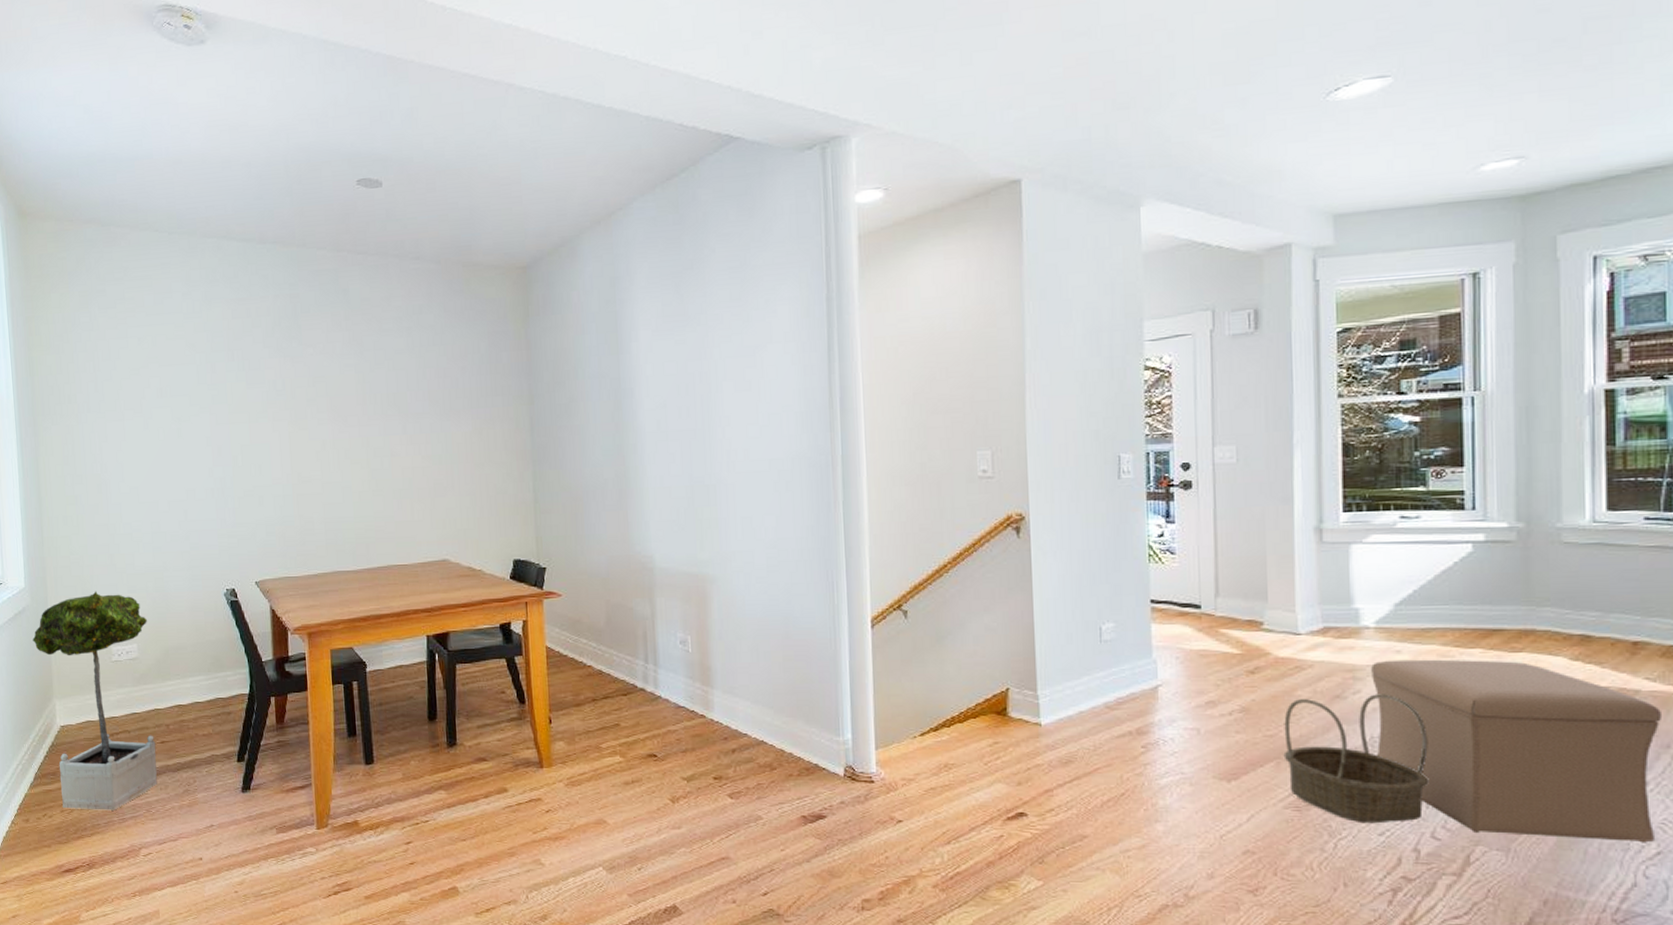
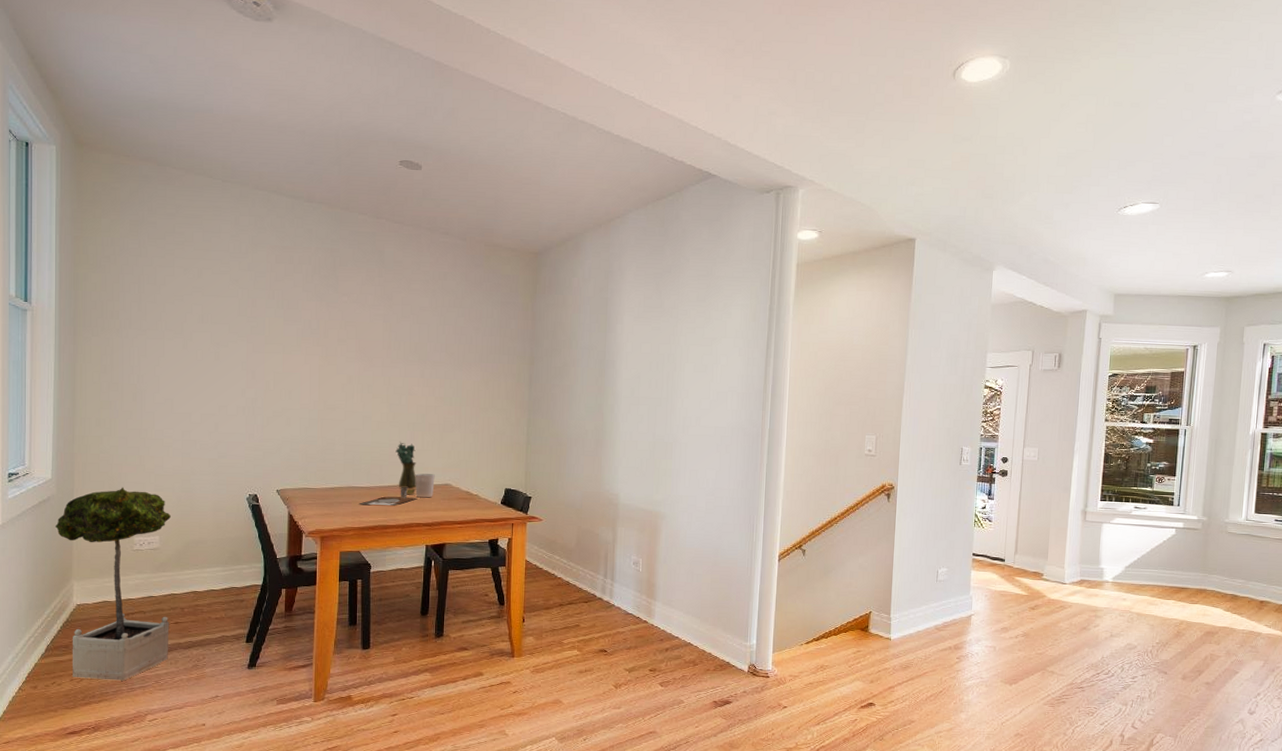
place setting: none [346,566,412,593] -> present [358,486,418,507]
vase: none [382,513,410,576] -> present [395,442,417,495]
candle holder: none [407,549,430,579] -> present [415,473,435,498]
basket: present [1283,694,1429,824] -> none [1047,628,1137,717]
ottoman: present [1371,659,1661,843] -> none [1105,605,1272,733]

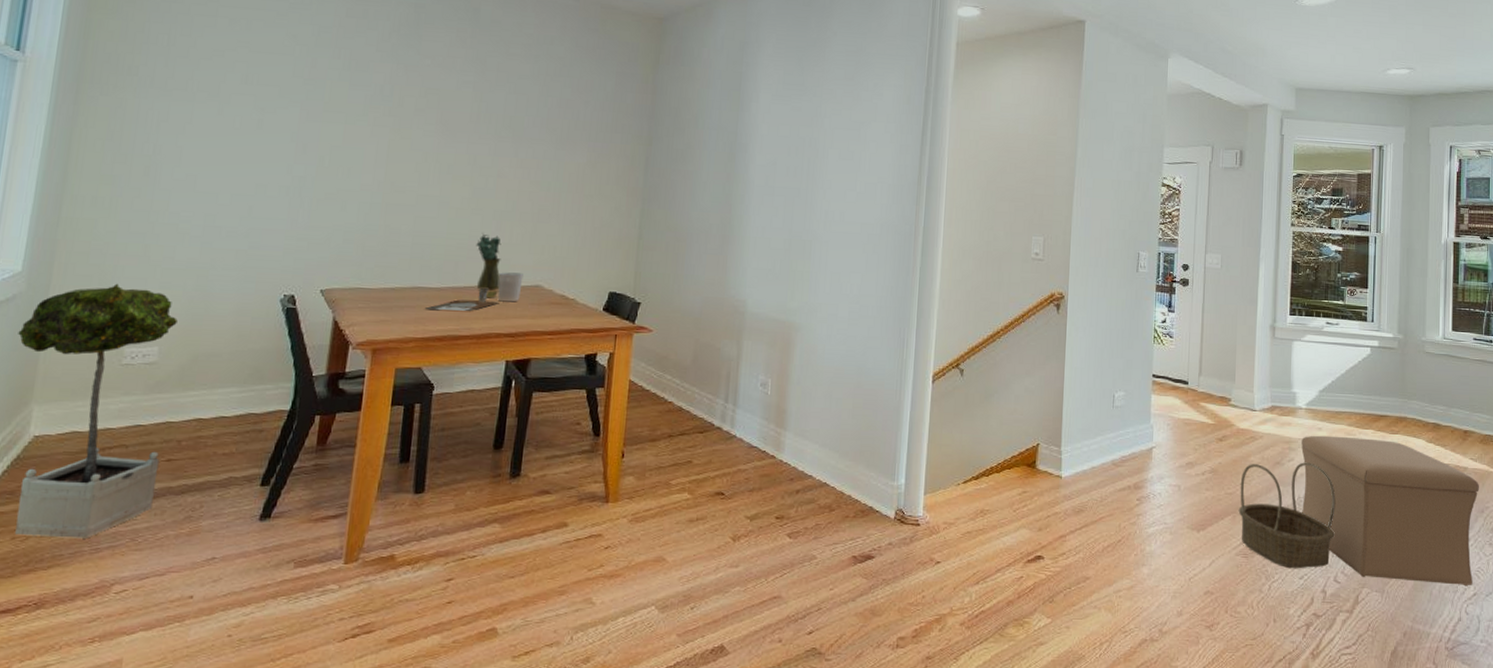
basket: none [1047,628,1137,717] -> present [1238,462,1336,569]
ottoman: none [1105,605,1272,733] -> present [1301,435,1479,586]

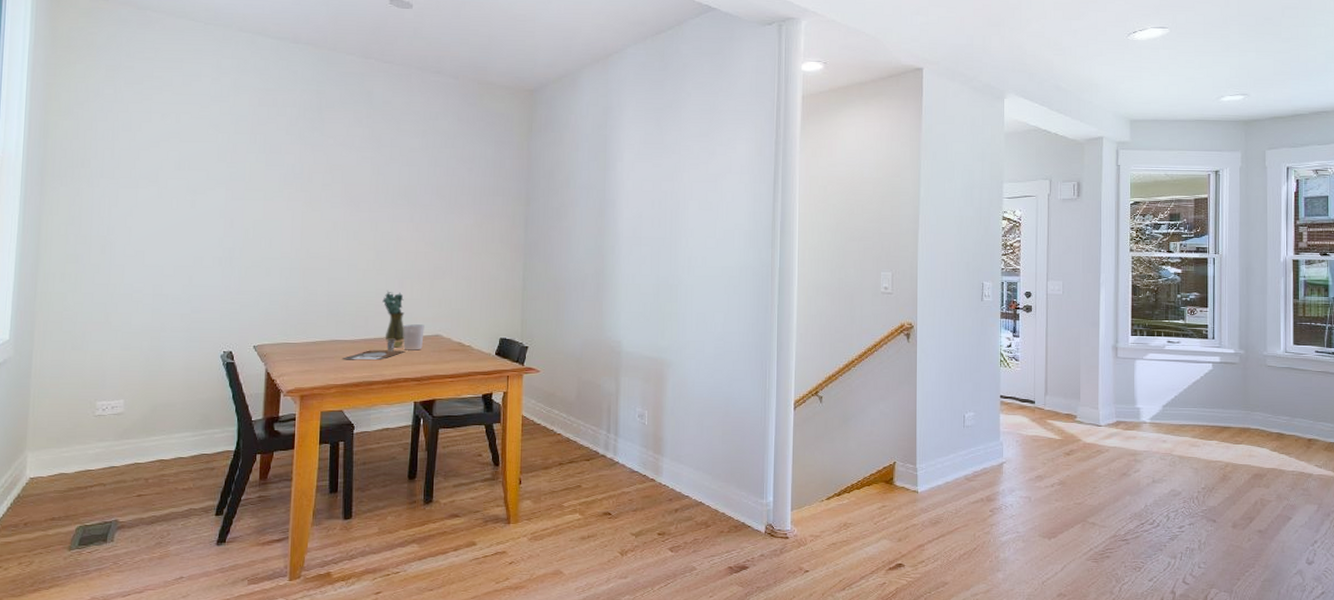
potted tree: present [15,283,178,539] -> none [10,347,138,563]
basket: present [1238,462,1336,569] -> none [1087,473,1182,572]
ottoman: present [1301,435,1479,586] -> none [1147,447,1325,586]

